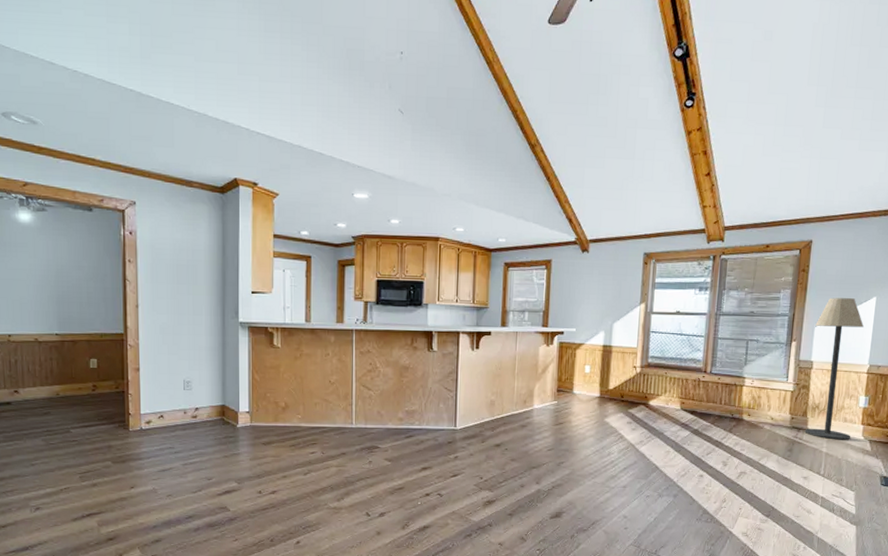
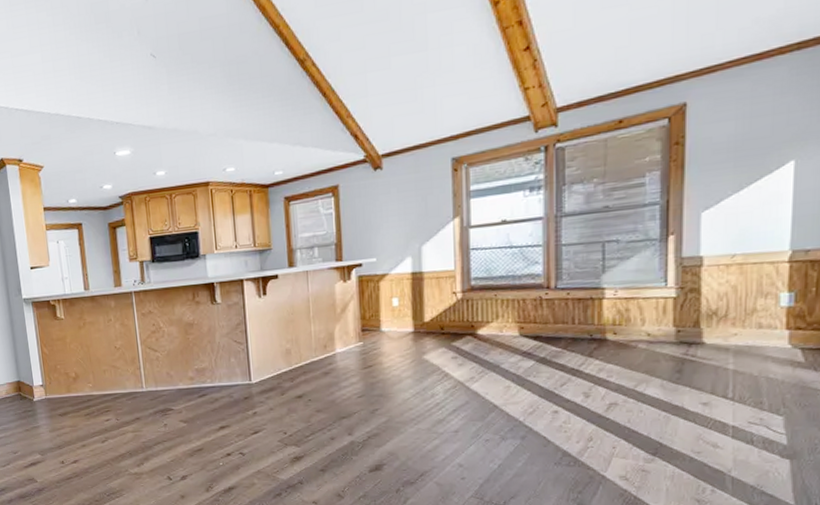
floor lamp: present [804,298,864,440] -> none [698,167,778,353]

